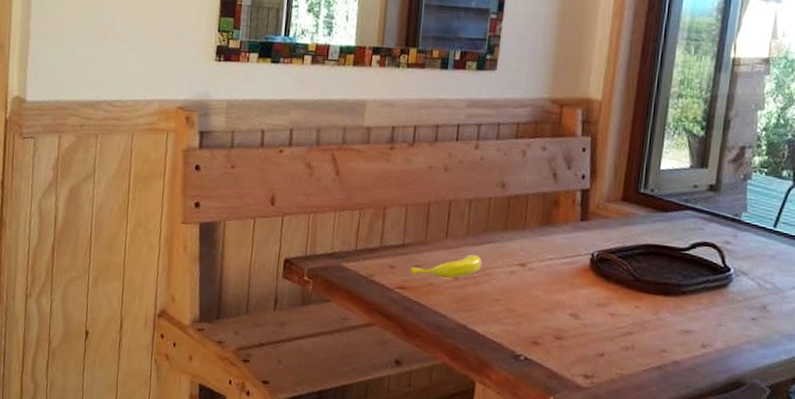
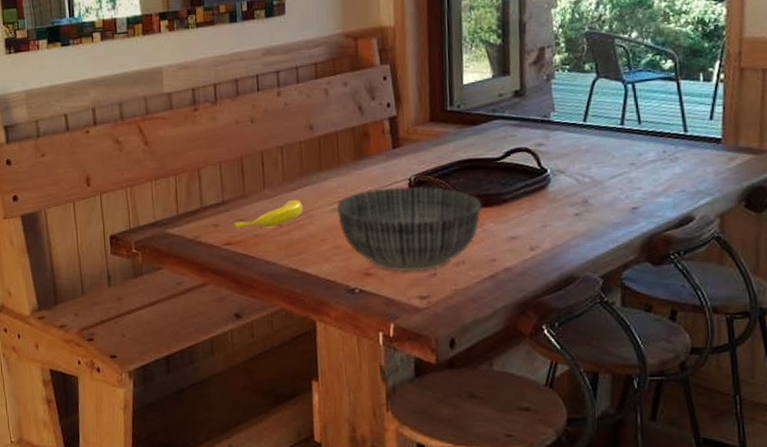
bowl: none [515,258,661,350] -> present [337,186,482,272]

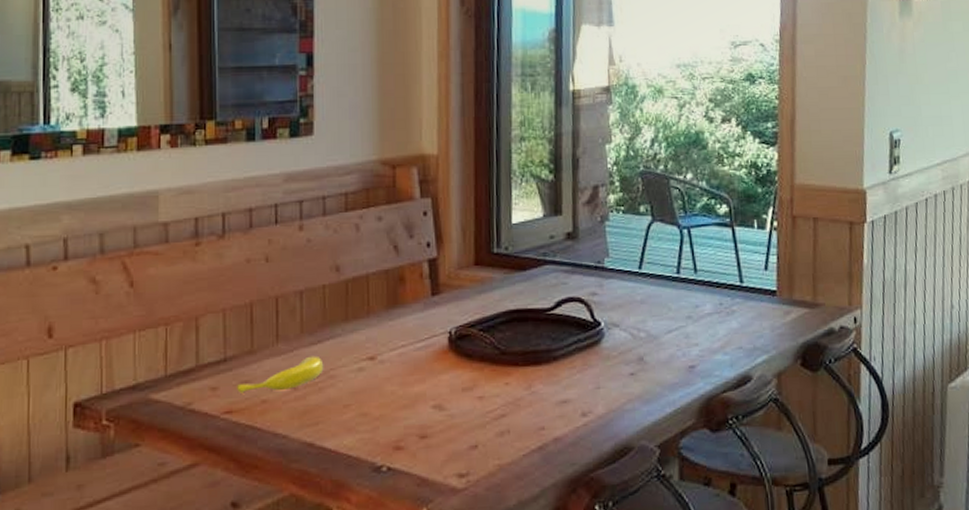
bowl: present [337,186,482,272] -> none [364,341,530,444]

